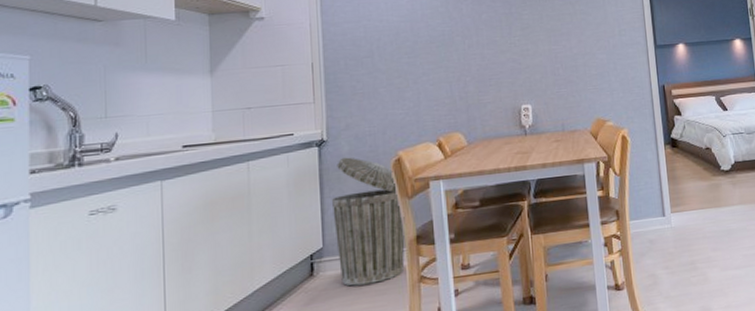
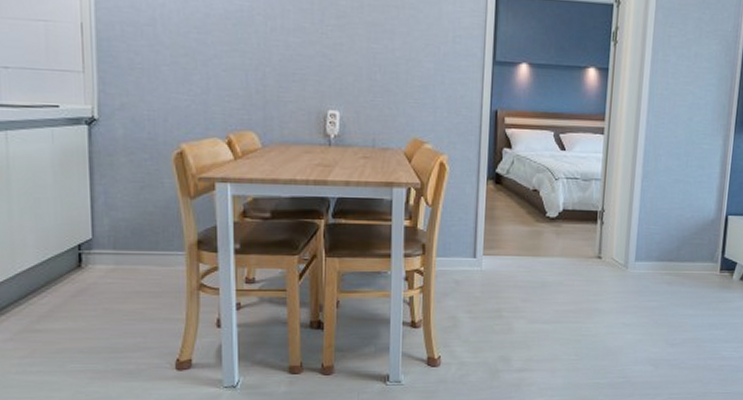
trash can: present [331,157,405,286] -> none [102,141,185,284]

